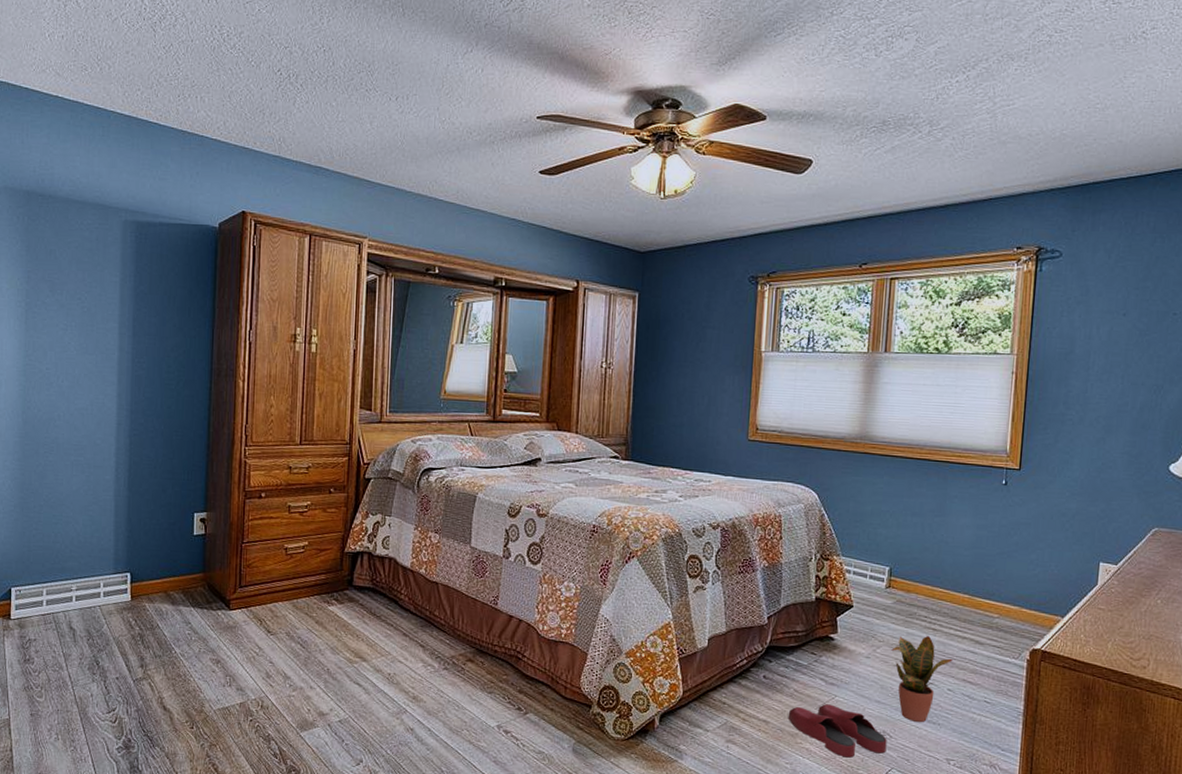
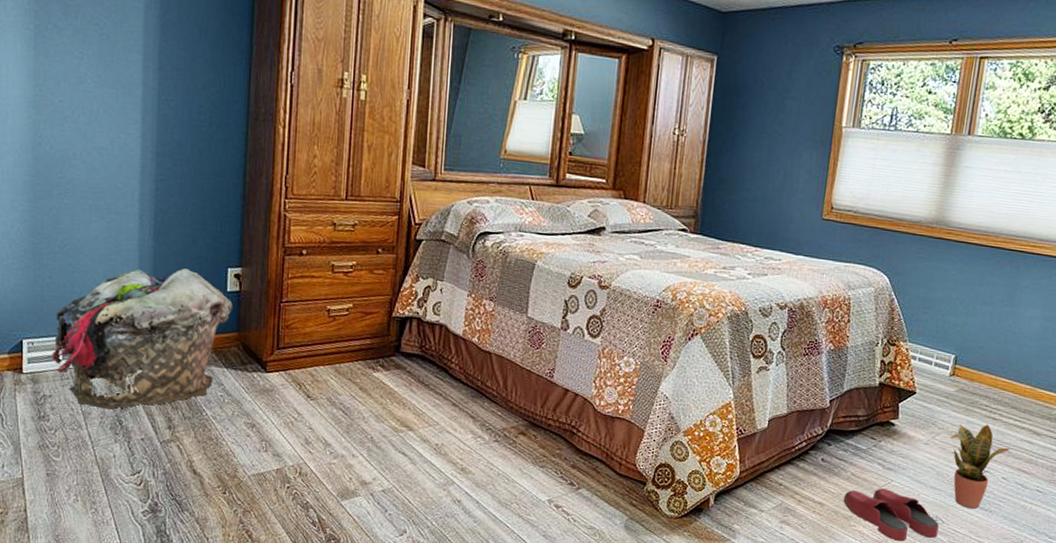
laundry basket: none [36,515,199,651] -> present [52,268,233,410]

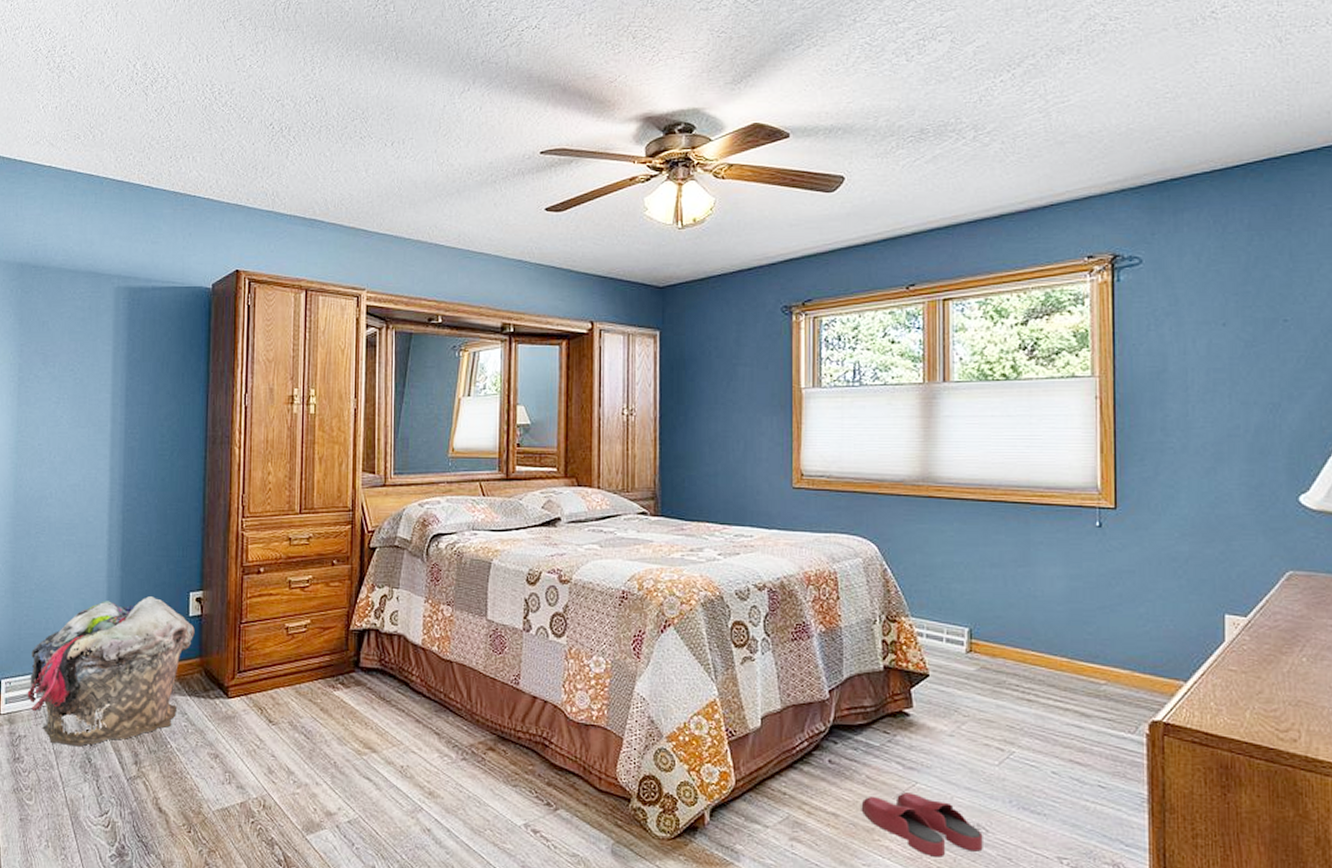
potted plant: present [950,424,1010,509] -> none [979,707,1055,812]

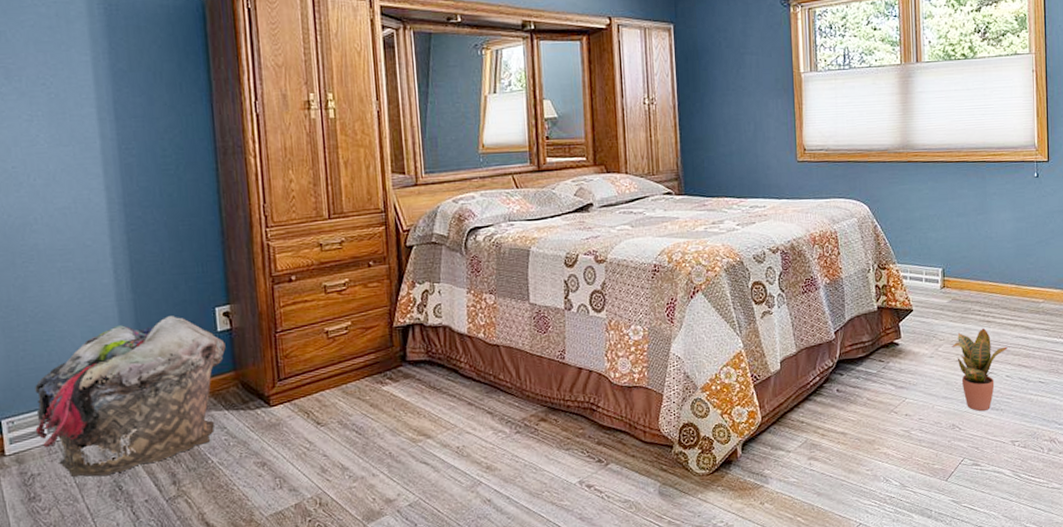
slippers: present [861,792,983,857] -> none [863,407,957,456]
potted plant: none [979,707,1055,812] -> present [952,327,1008,411]

